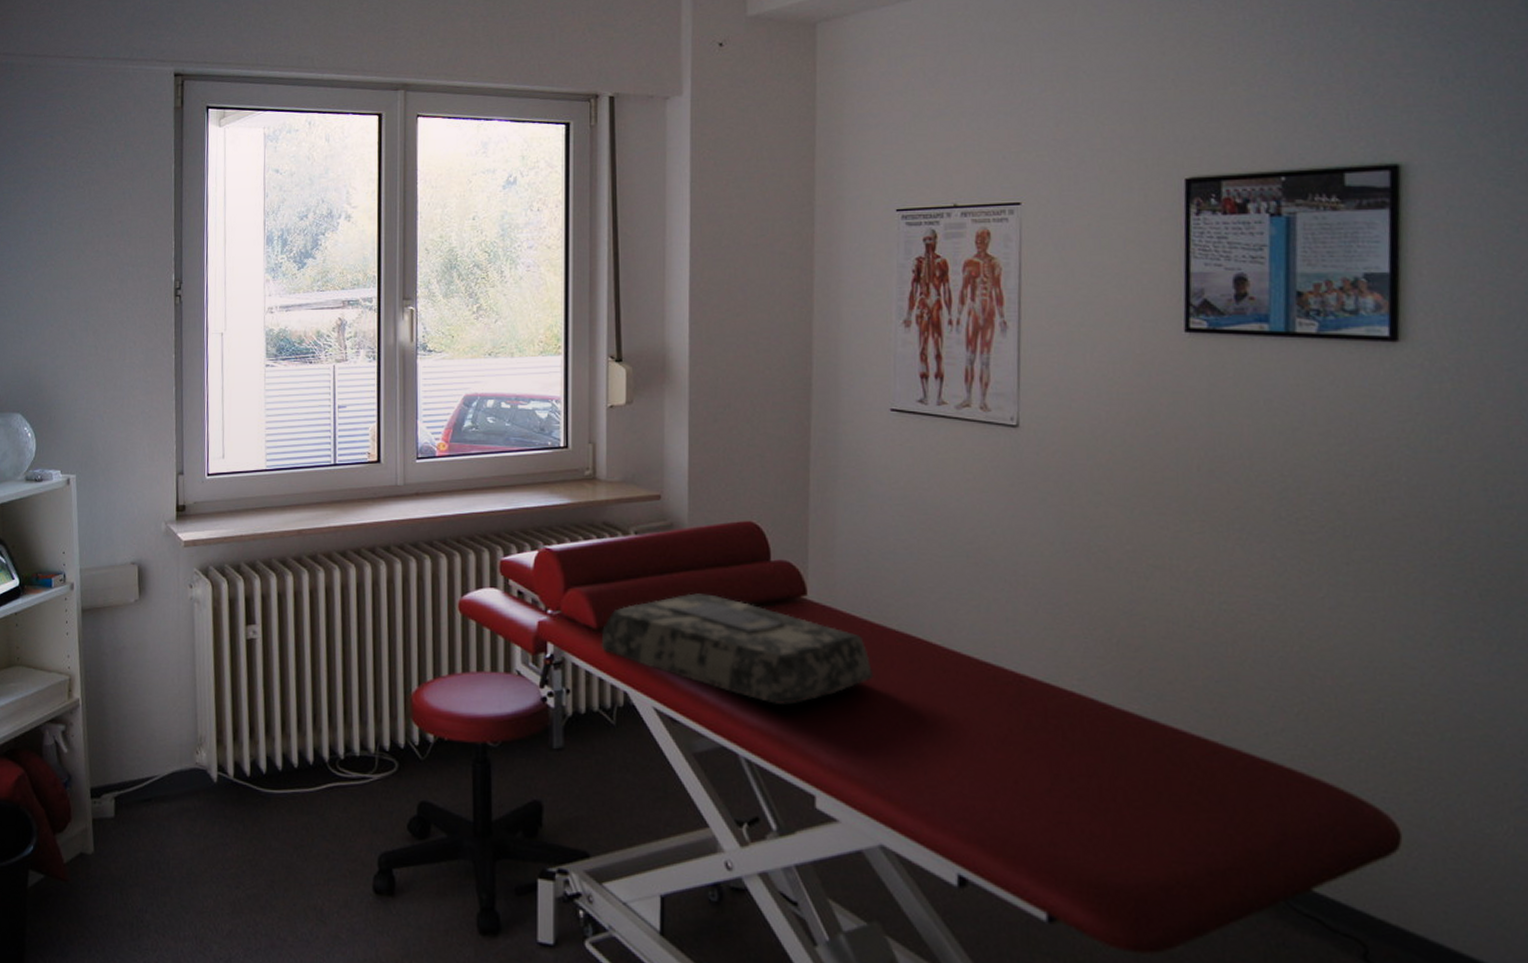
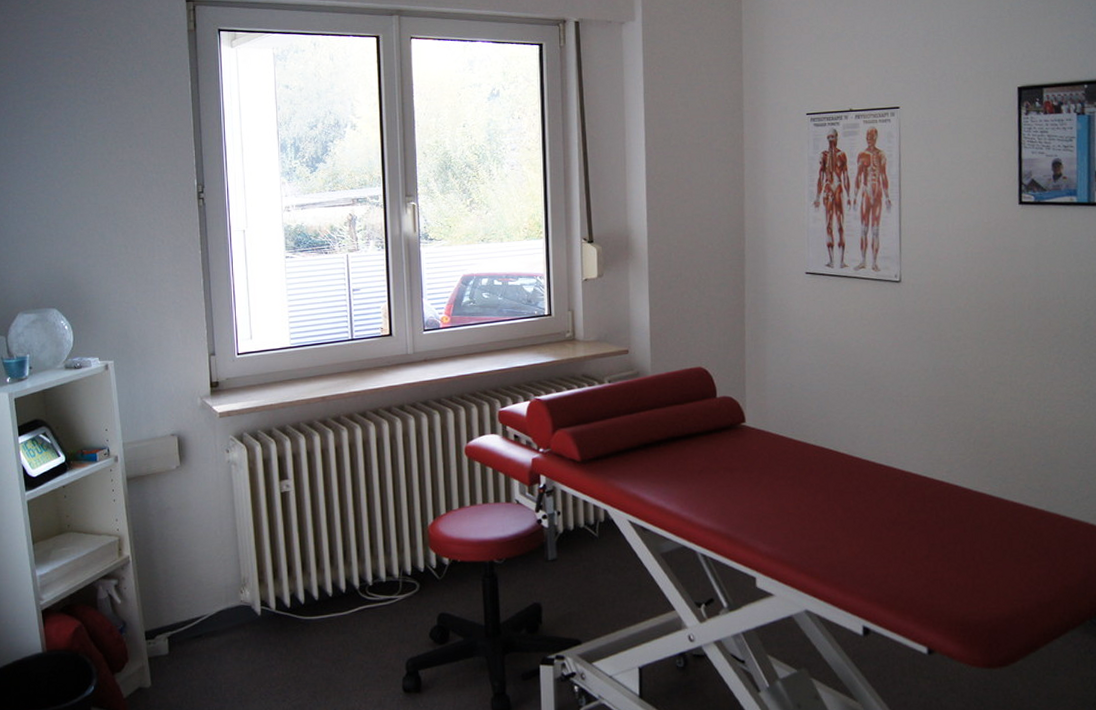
cushion: present [601,593,874,706] -> none [584,427,798,510]

